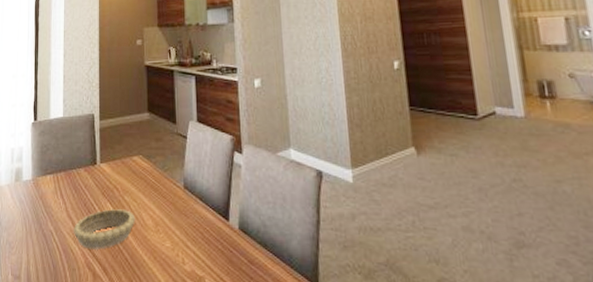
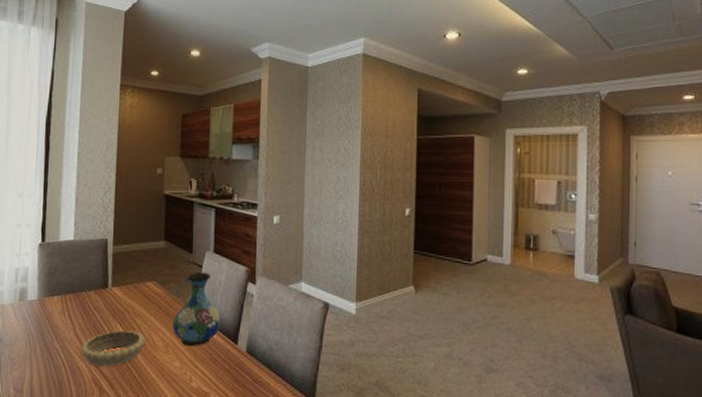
vase: none [161,143,211,224] -> present [172,271,222,346]

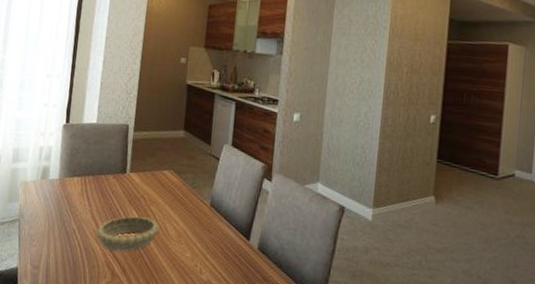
vase: present [172,271,222,346] -> none [186,164,235,239]

